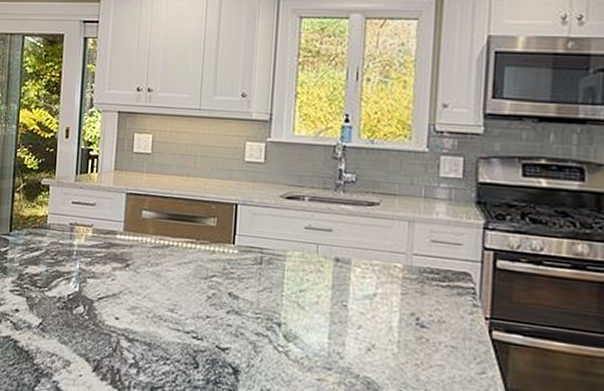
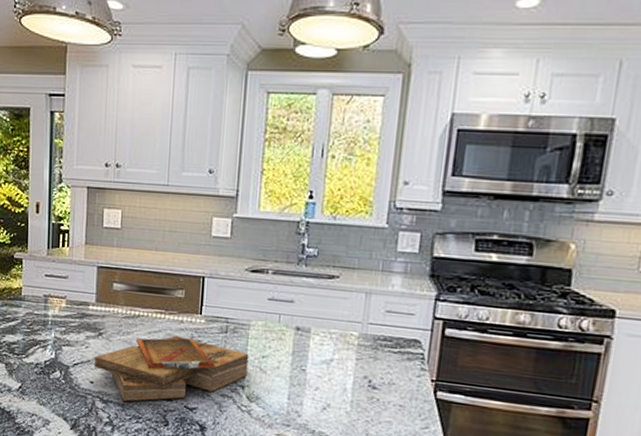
clipboard: none [120,267,286,341] -> present [95,336,249,402]

